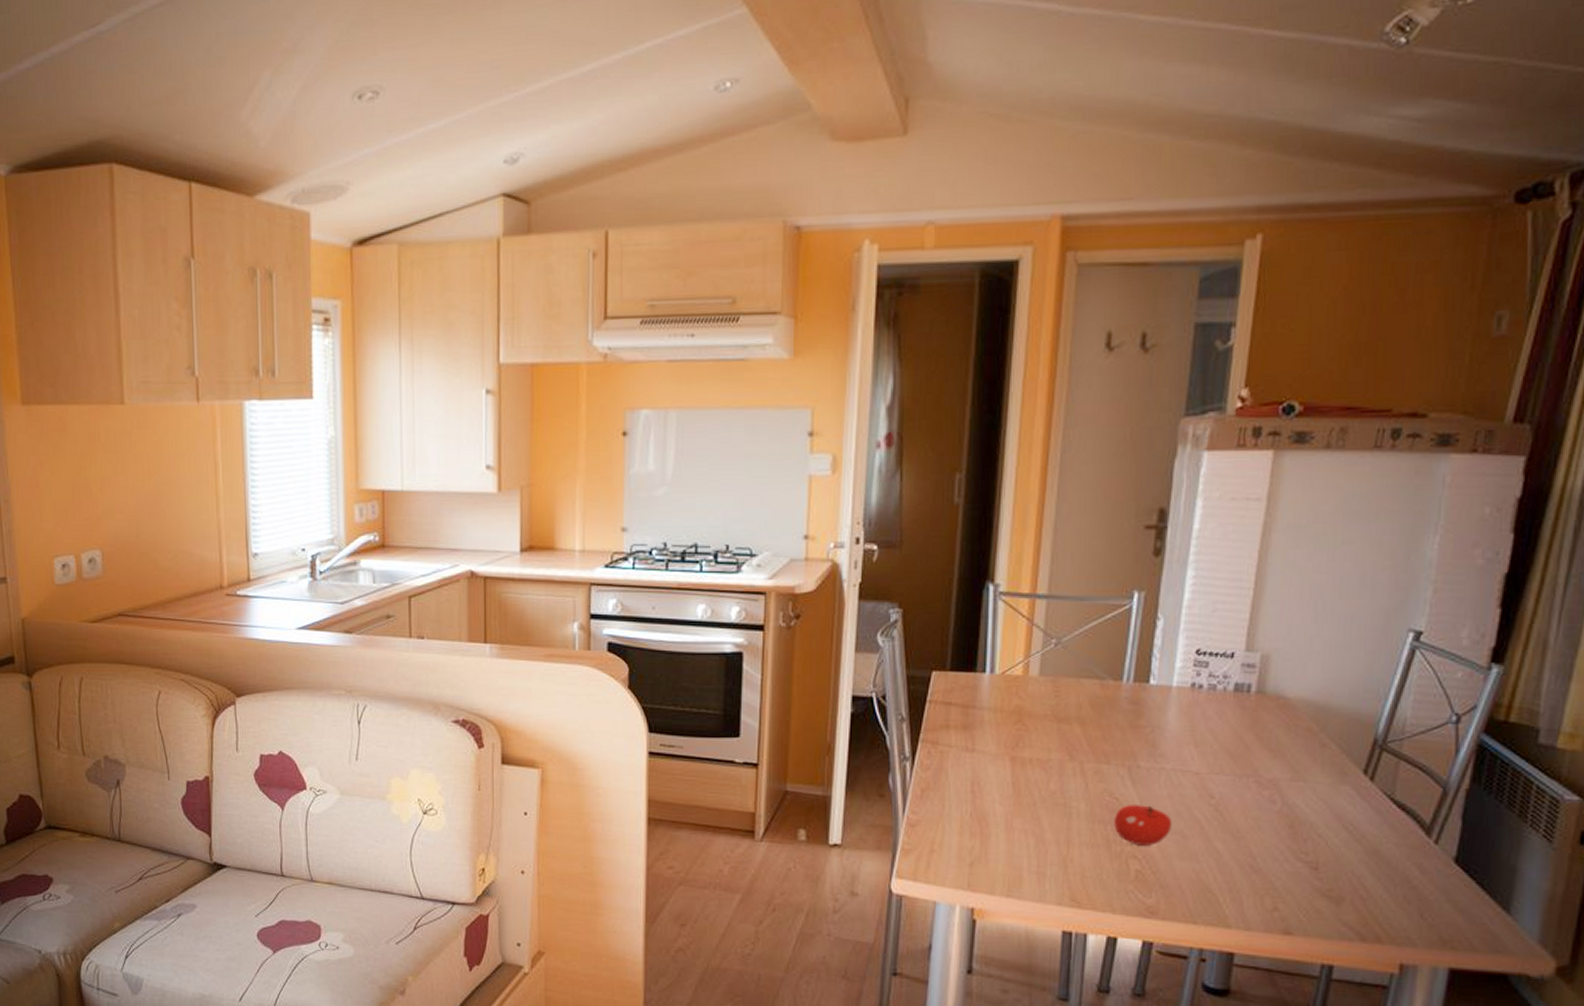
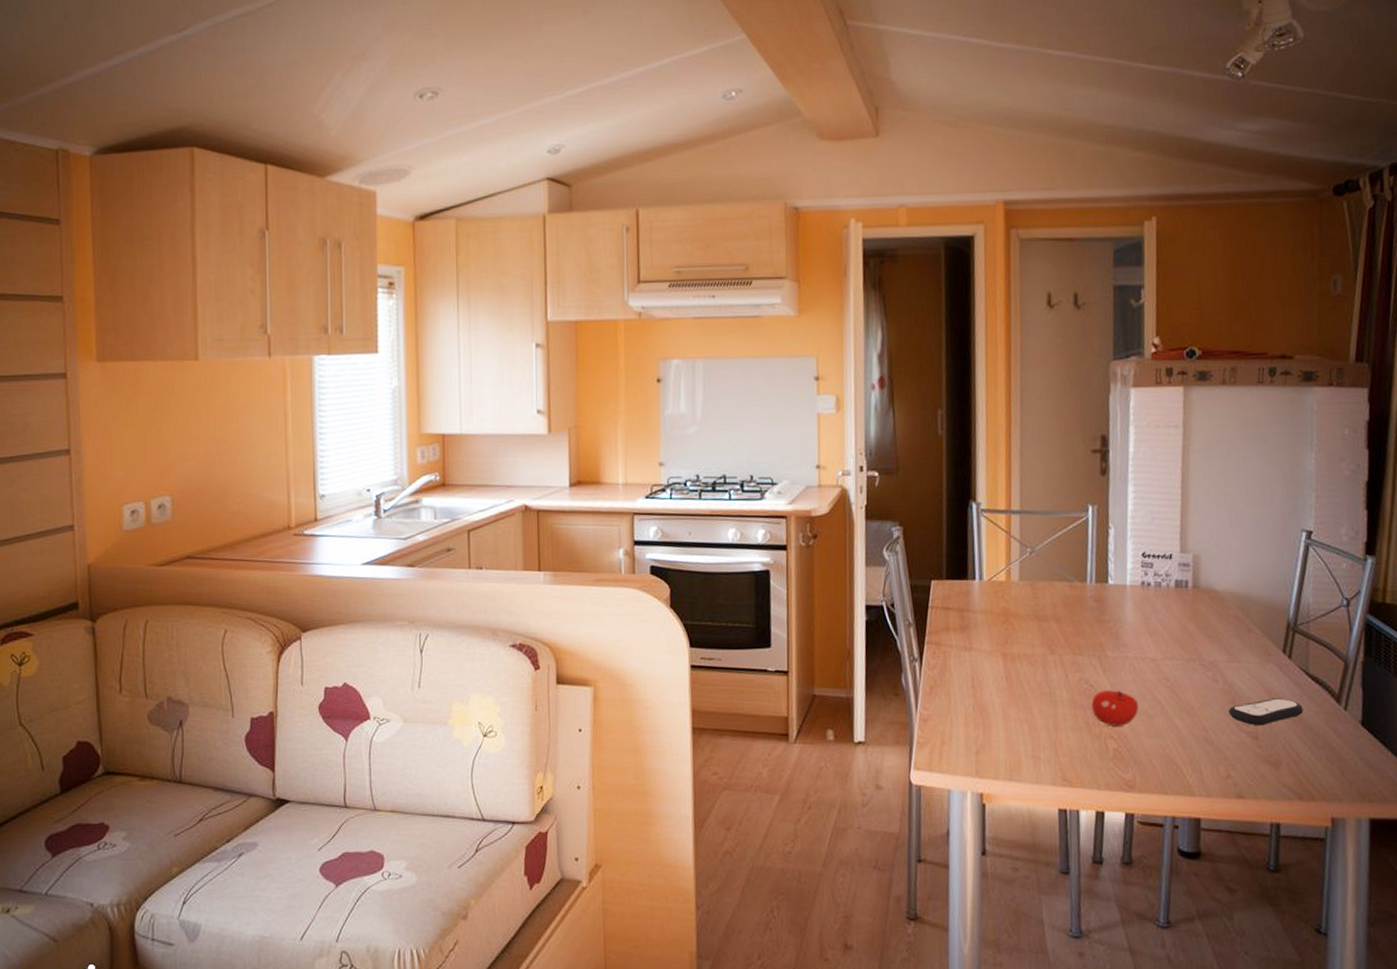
remote control: none [1284,825,1381,855] -> present [1228,698,1304,726]

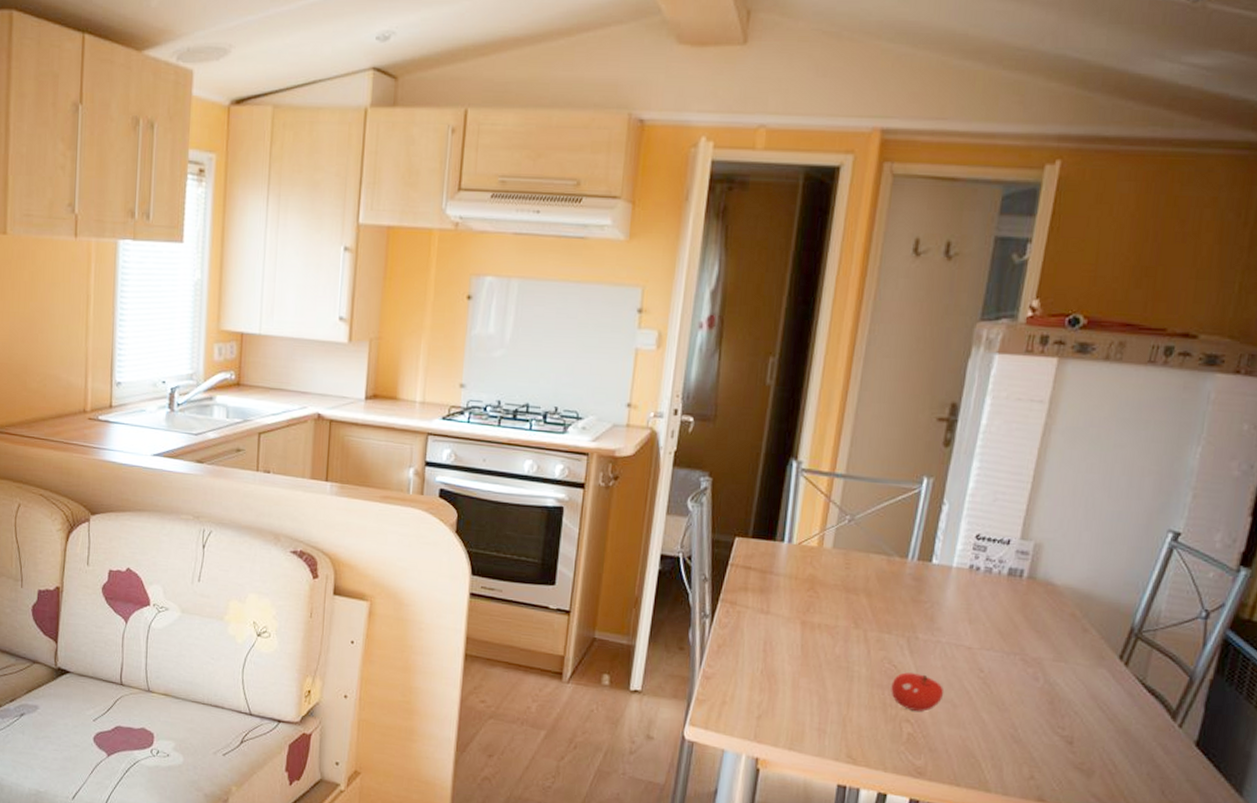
remote control: present [1228,698,1304,726] -> none [1044,704,1131,731]

